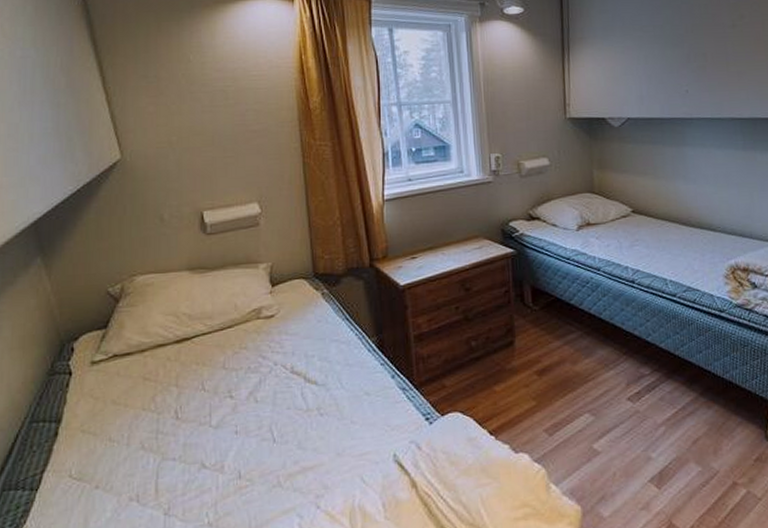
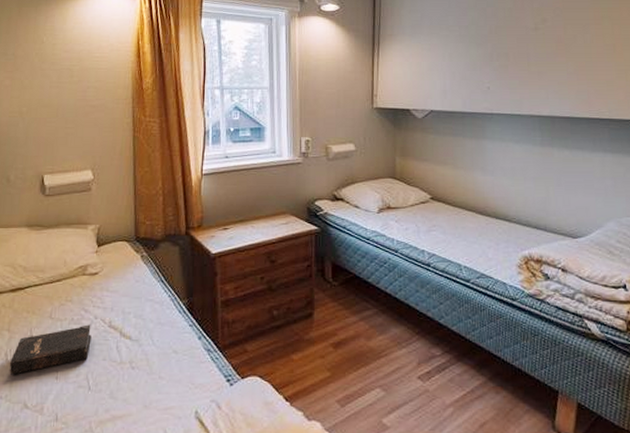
hardback book: none [180,372,272,434] -> present [9,324,92,375]

